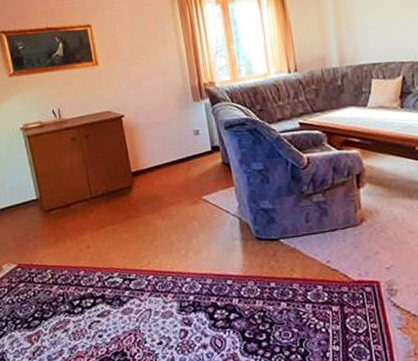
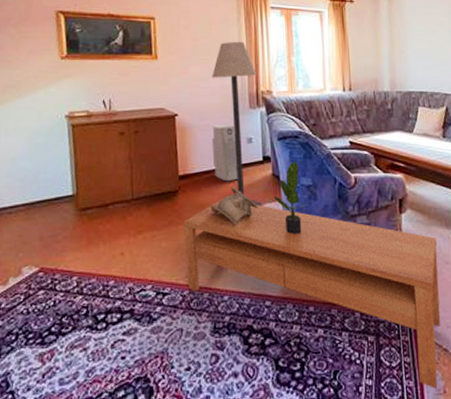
coffee table: none [141,190,408,352] -> present [183,198,441,389]
floor lamp: none [153,36,216,194] -> present [212,41,263,206]
air purifier: none [158,119,189,174] -> present [212,124,238,182]
decorative bowl: none [164,177,211,214] -> present [210,186,258,226]
potted plant: none [225,148,261,217] -> present [273,161,308,234]

